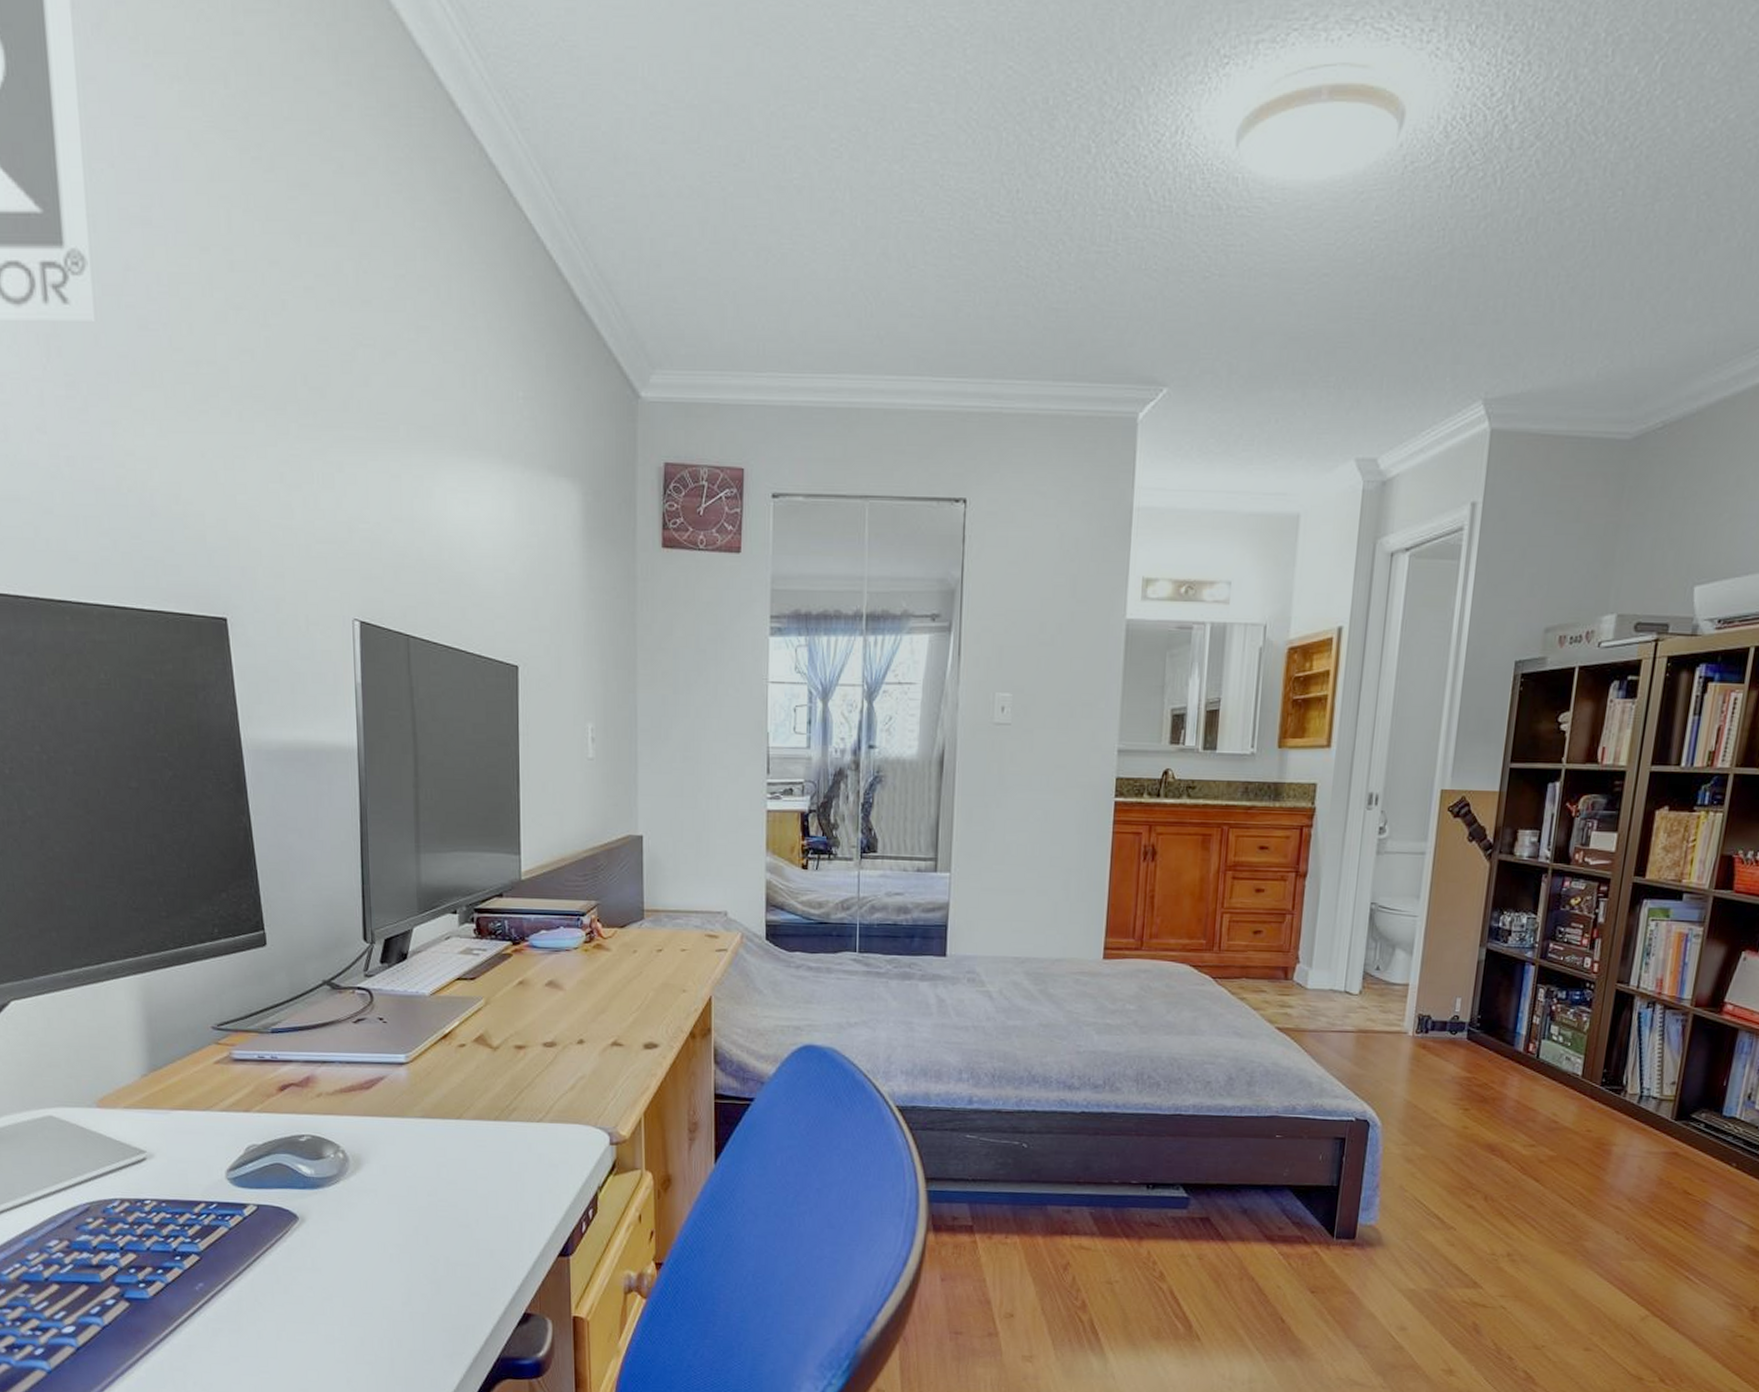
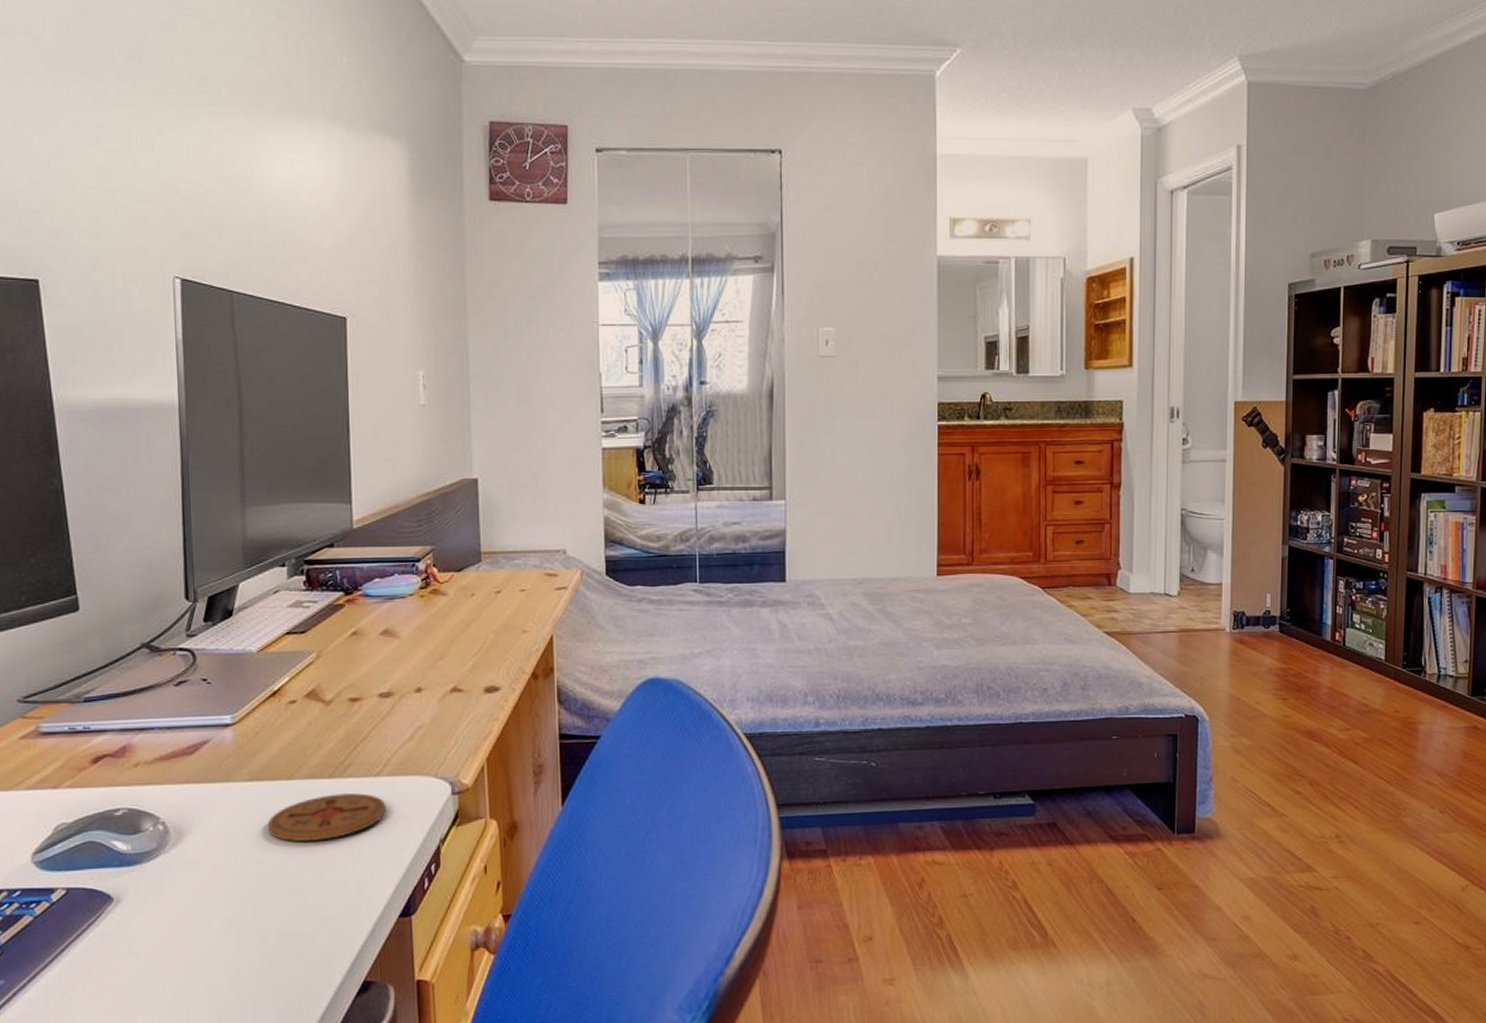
coaster: none [437,1135,548,1179] -> present [267,792,387,841]

